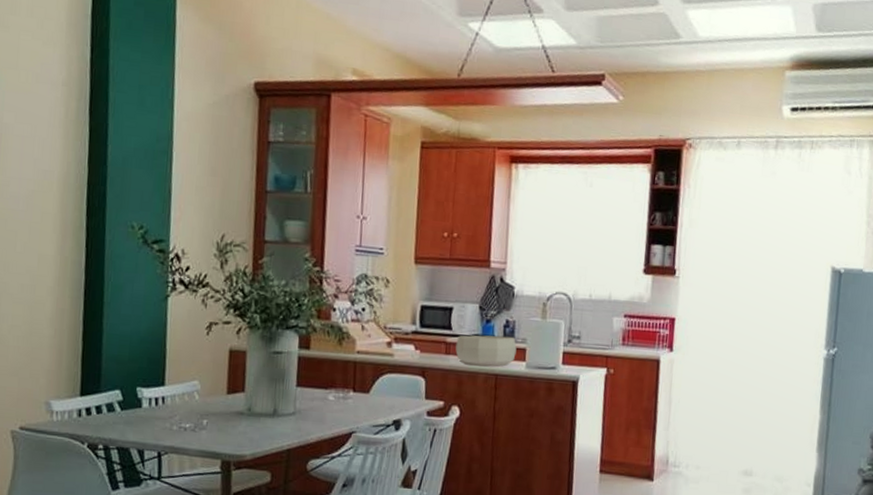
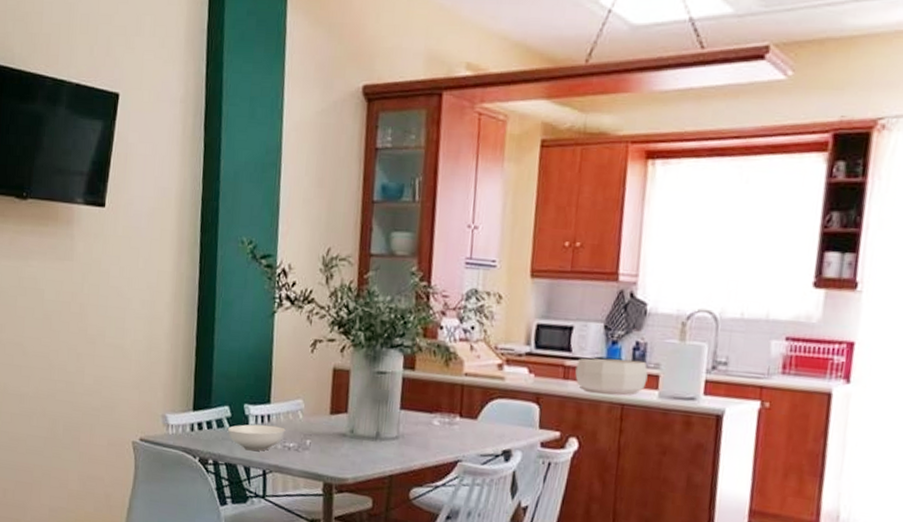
bowl: none [118,407,181,434] -> present [227,424,286,451]

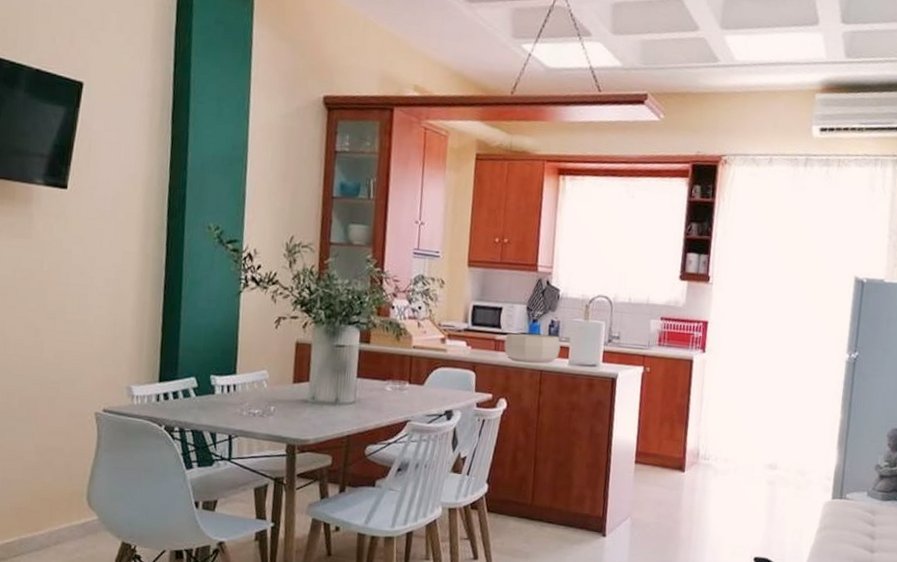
bowl: present [227,424,286,451] -> none [193,393,251,418]

